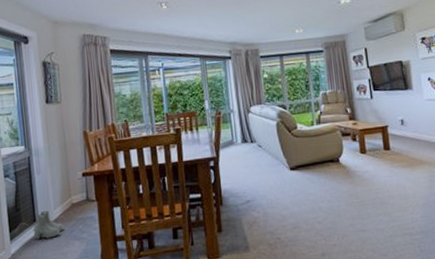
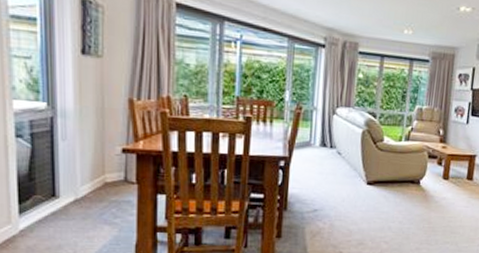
boots: present [33,210,64,240] -> none [50,185,92,218]

